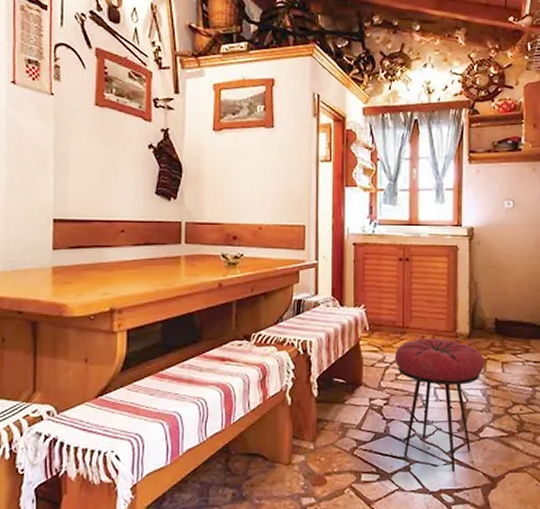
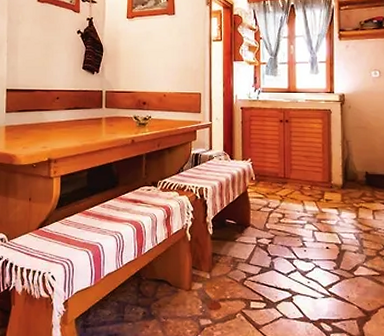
stool: present [394,338,485,472] -> none [277,188,358,304]

